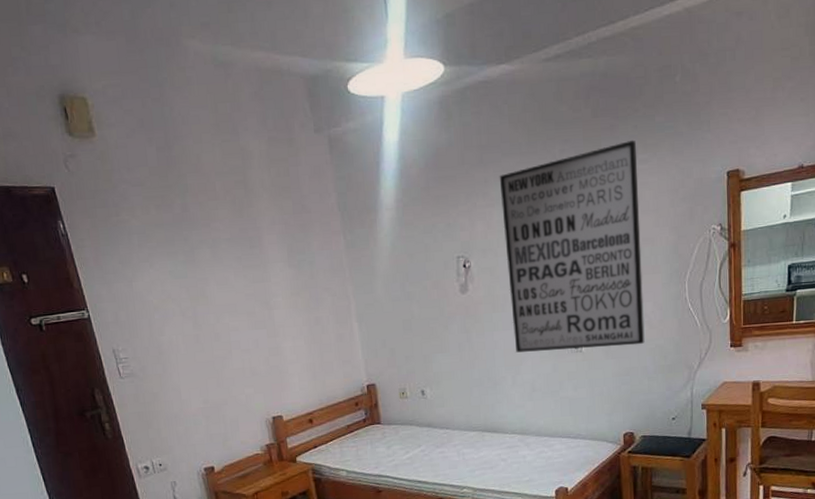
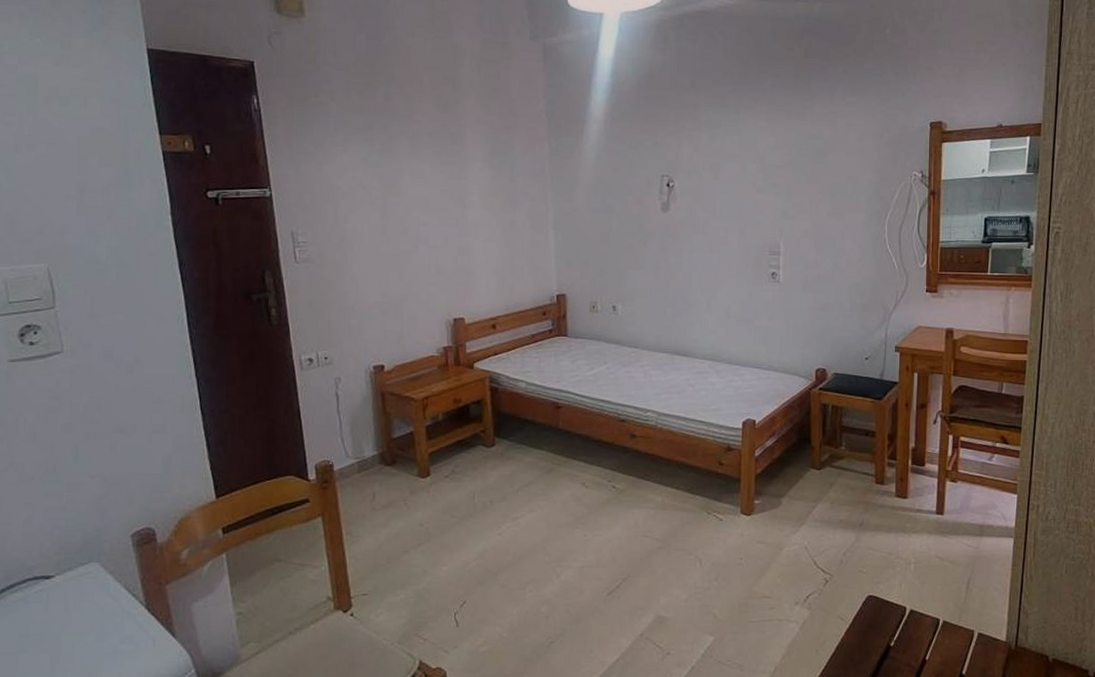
wall art: present [499,140,645,353] -> none [709,82,845,281]

